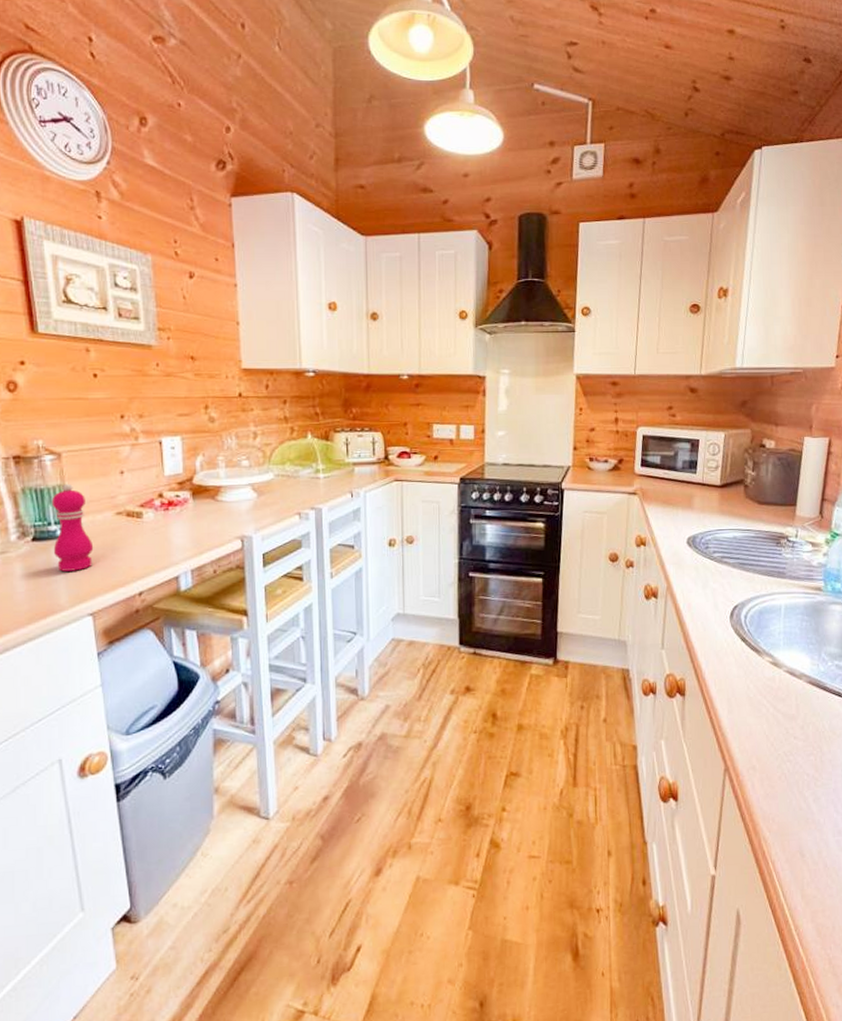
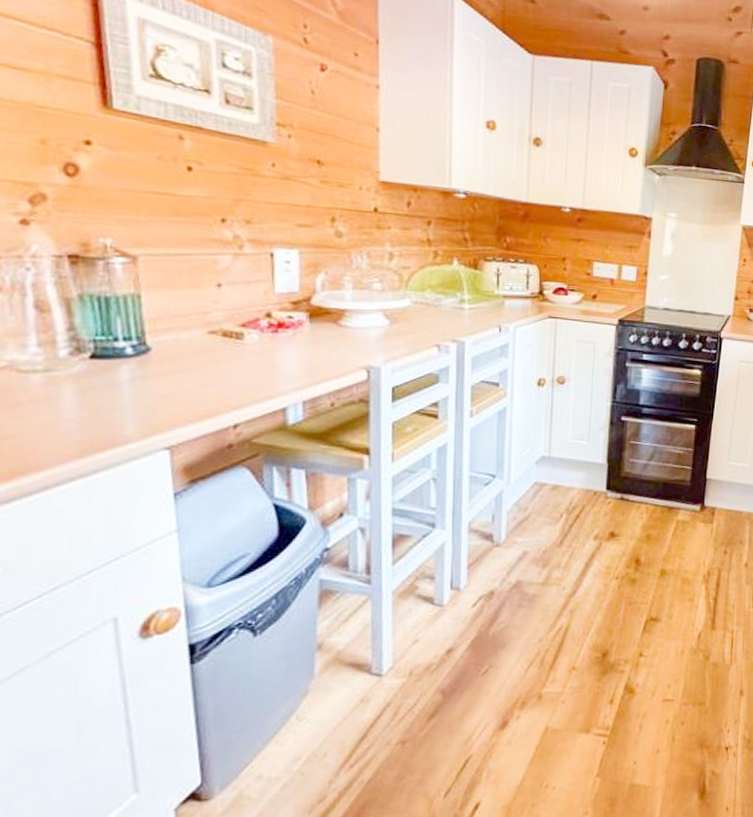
pepper mill: present [51,483,94,572] -> none [119,292,176,397]

